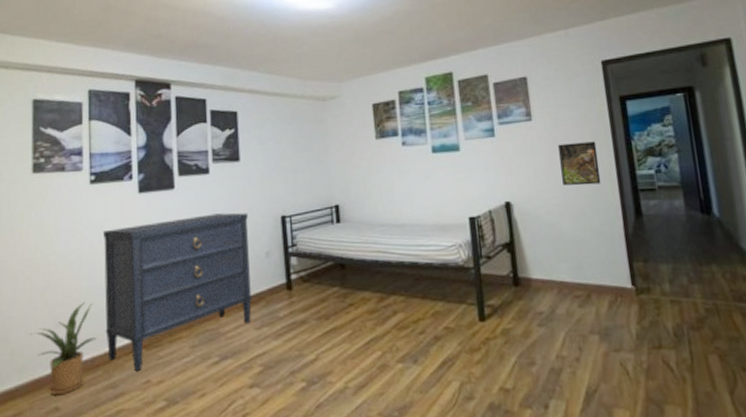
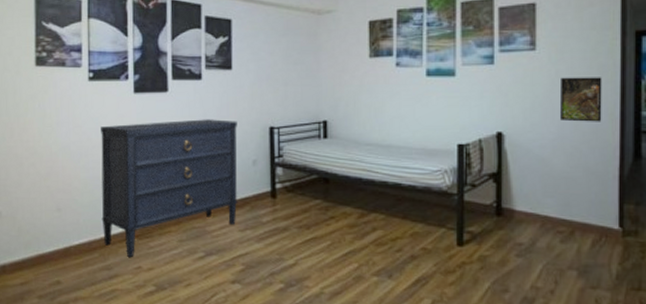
house plant: present [30,301,96,396] -> none [34,190,93,271]

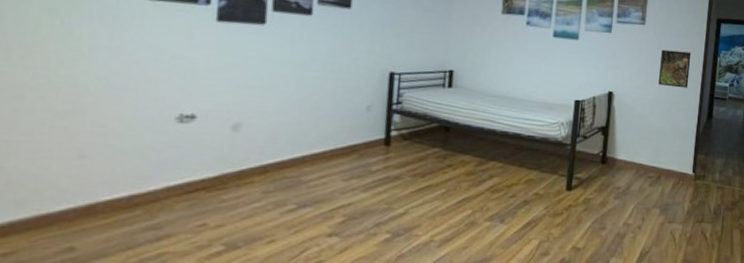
dresser: present [101,119,238,258] -> none [151,56,352,214]

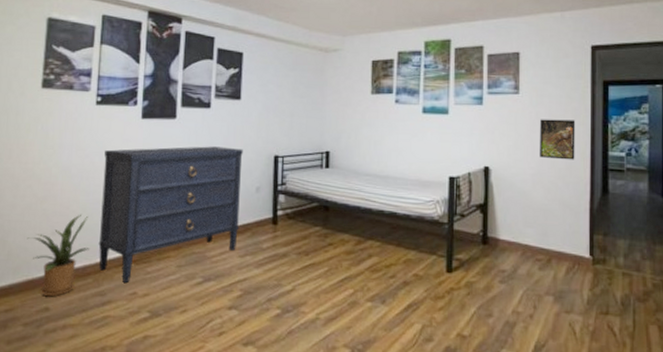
house plant: none [37,133,138,234] -> present [27,214,89,297]
dresser: none [151,56,352,214] -> present [98,146,243,284]

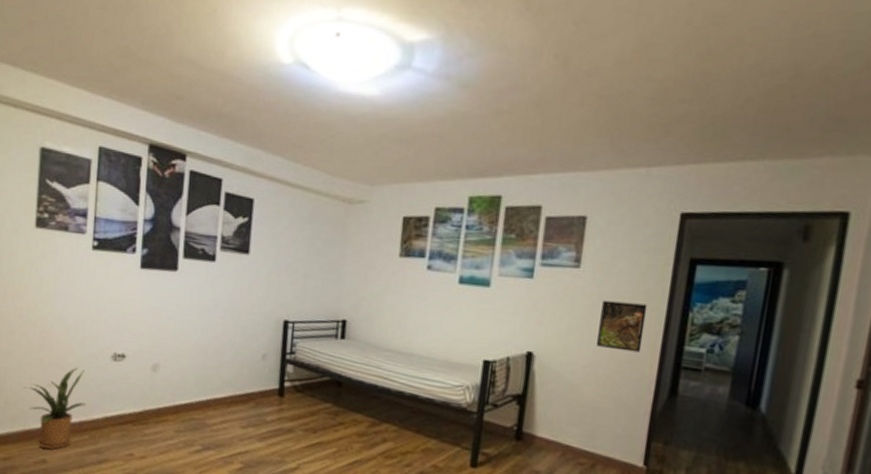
dresser: present [98,146,243,284] -> none [95,300,250,444]

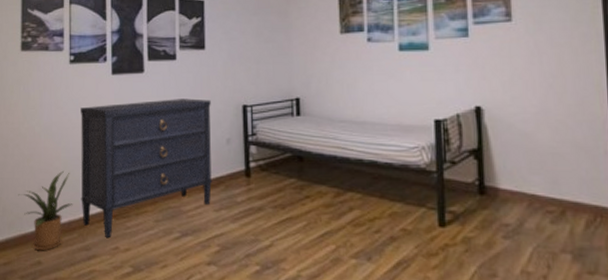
dresser: none [95,300,250,444] -> present [81,98,213,239]
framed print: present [597,300,648,353] -> none [540,47,588,94]

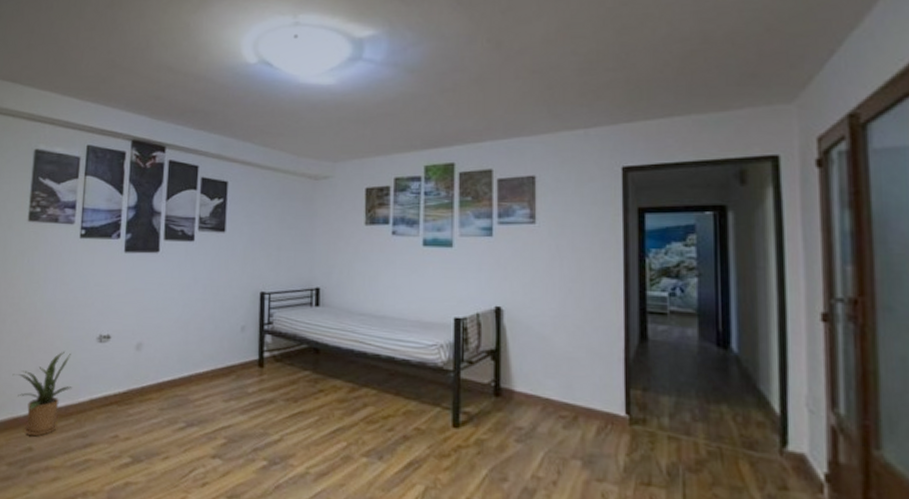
dresser: present [81,98,213,239] -> none [81,281,228,426]

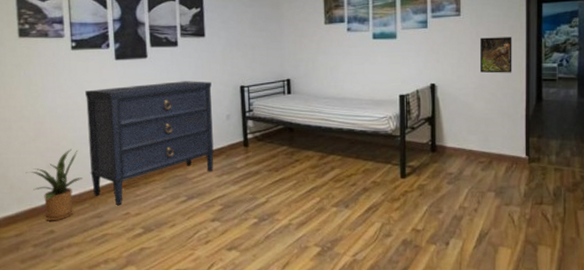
dresser: none [81,281,228,426] -> present [85,81,215,206]
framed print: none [562,252,605,300] -> present [480,37,512,73]

